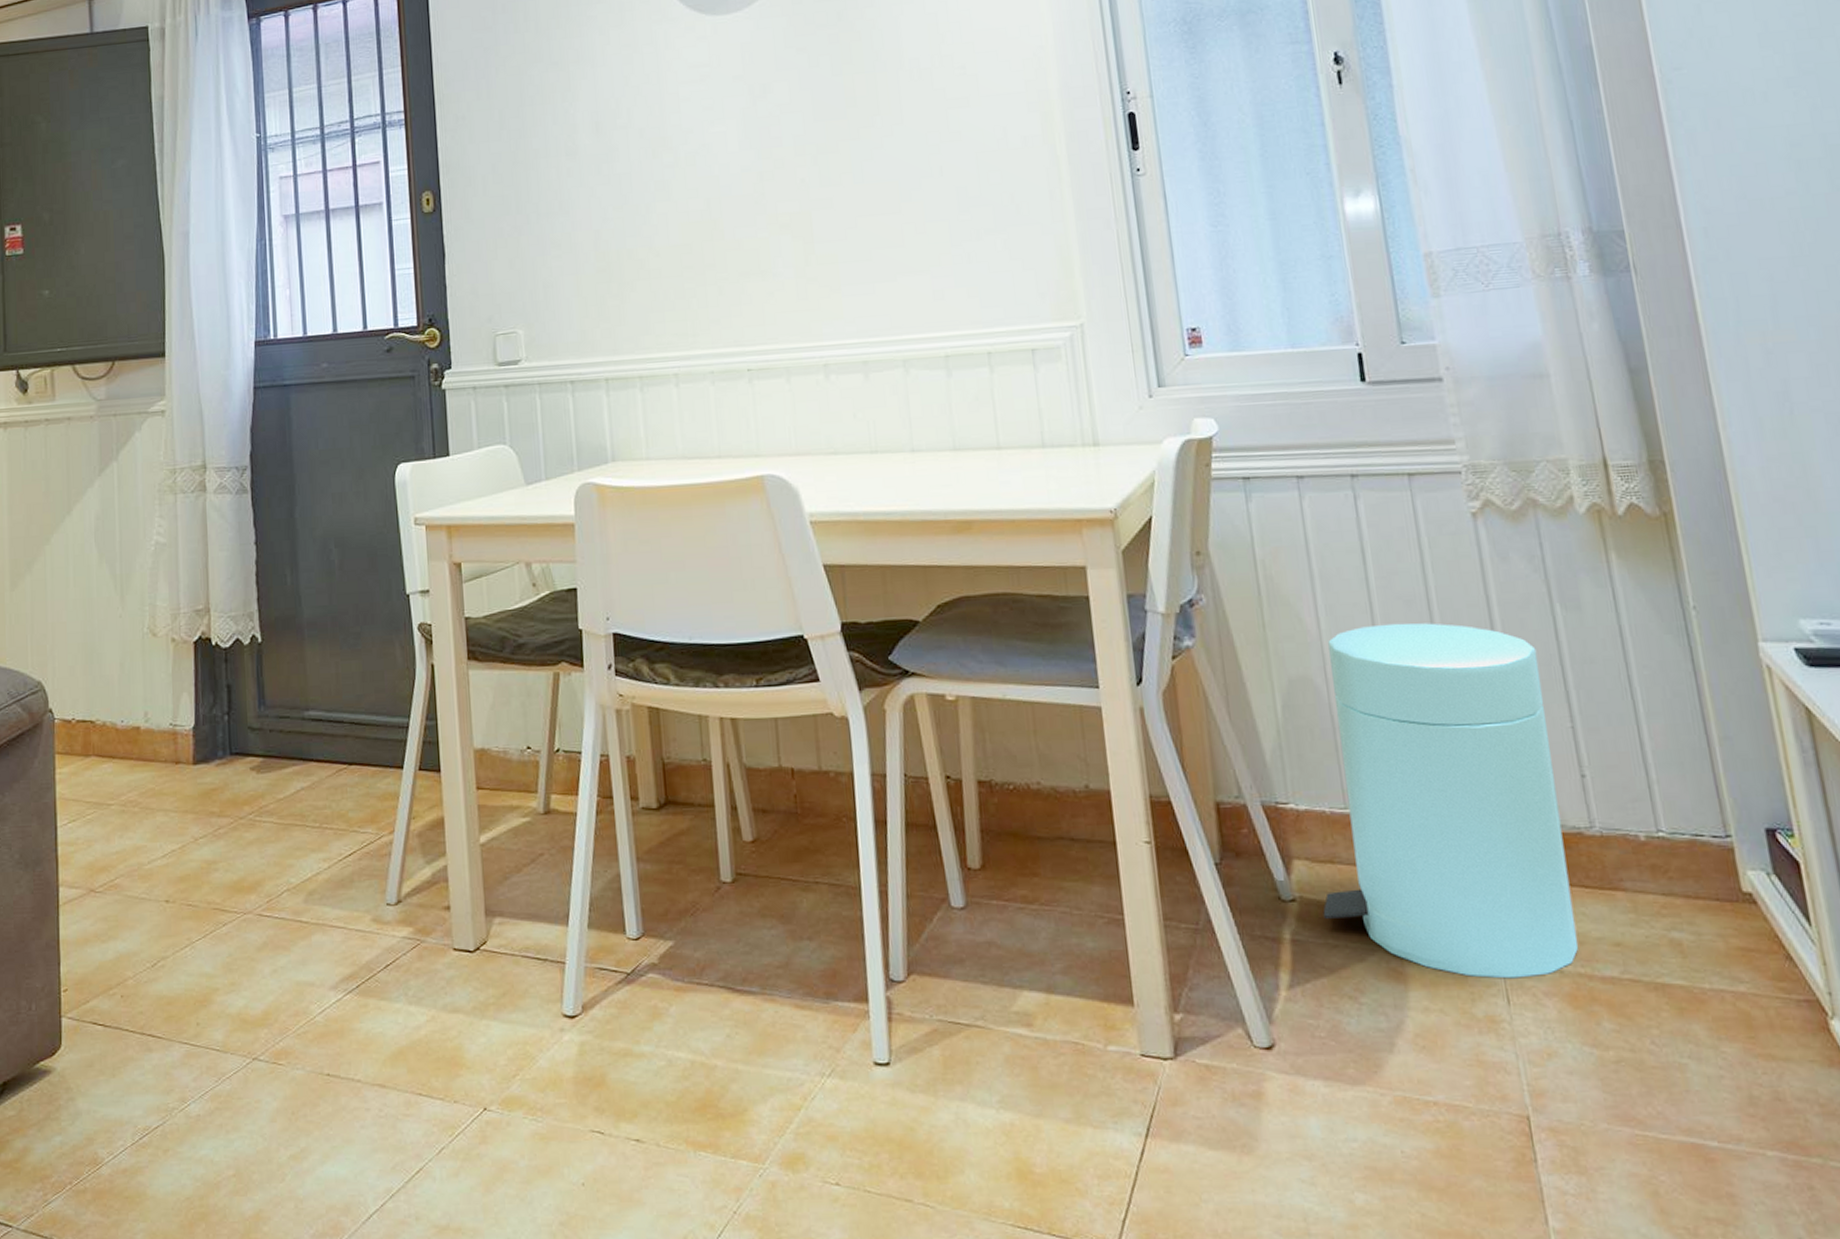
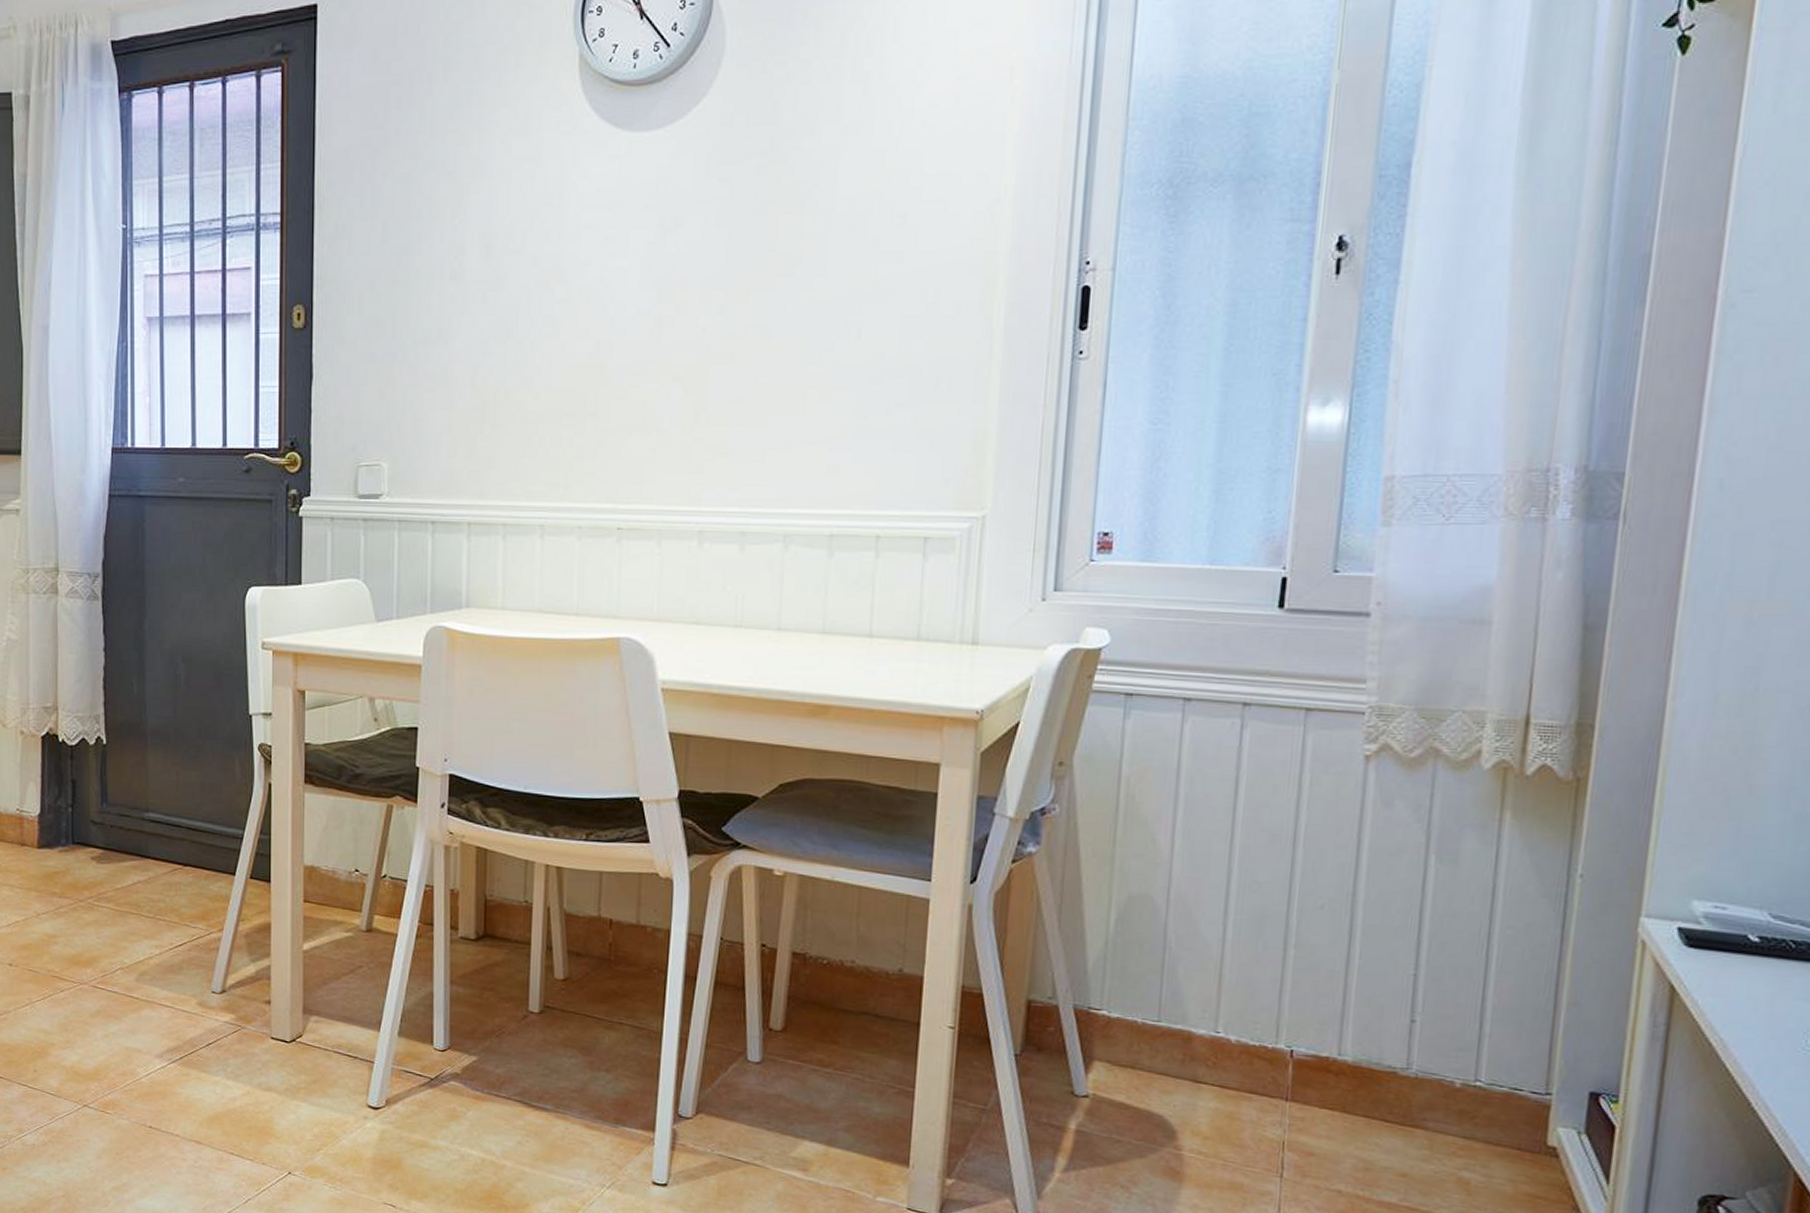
trash can: present [1323,623,1579,979] -> none [1112,854,1398,1192]

